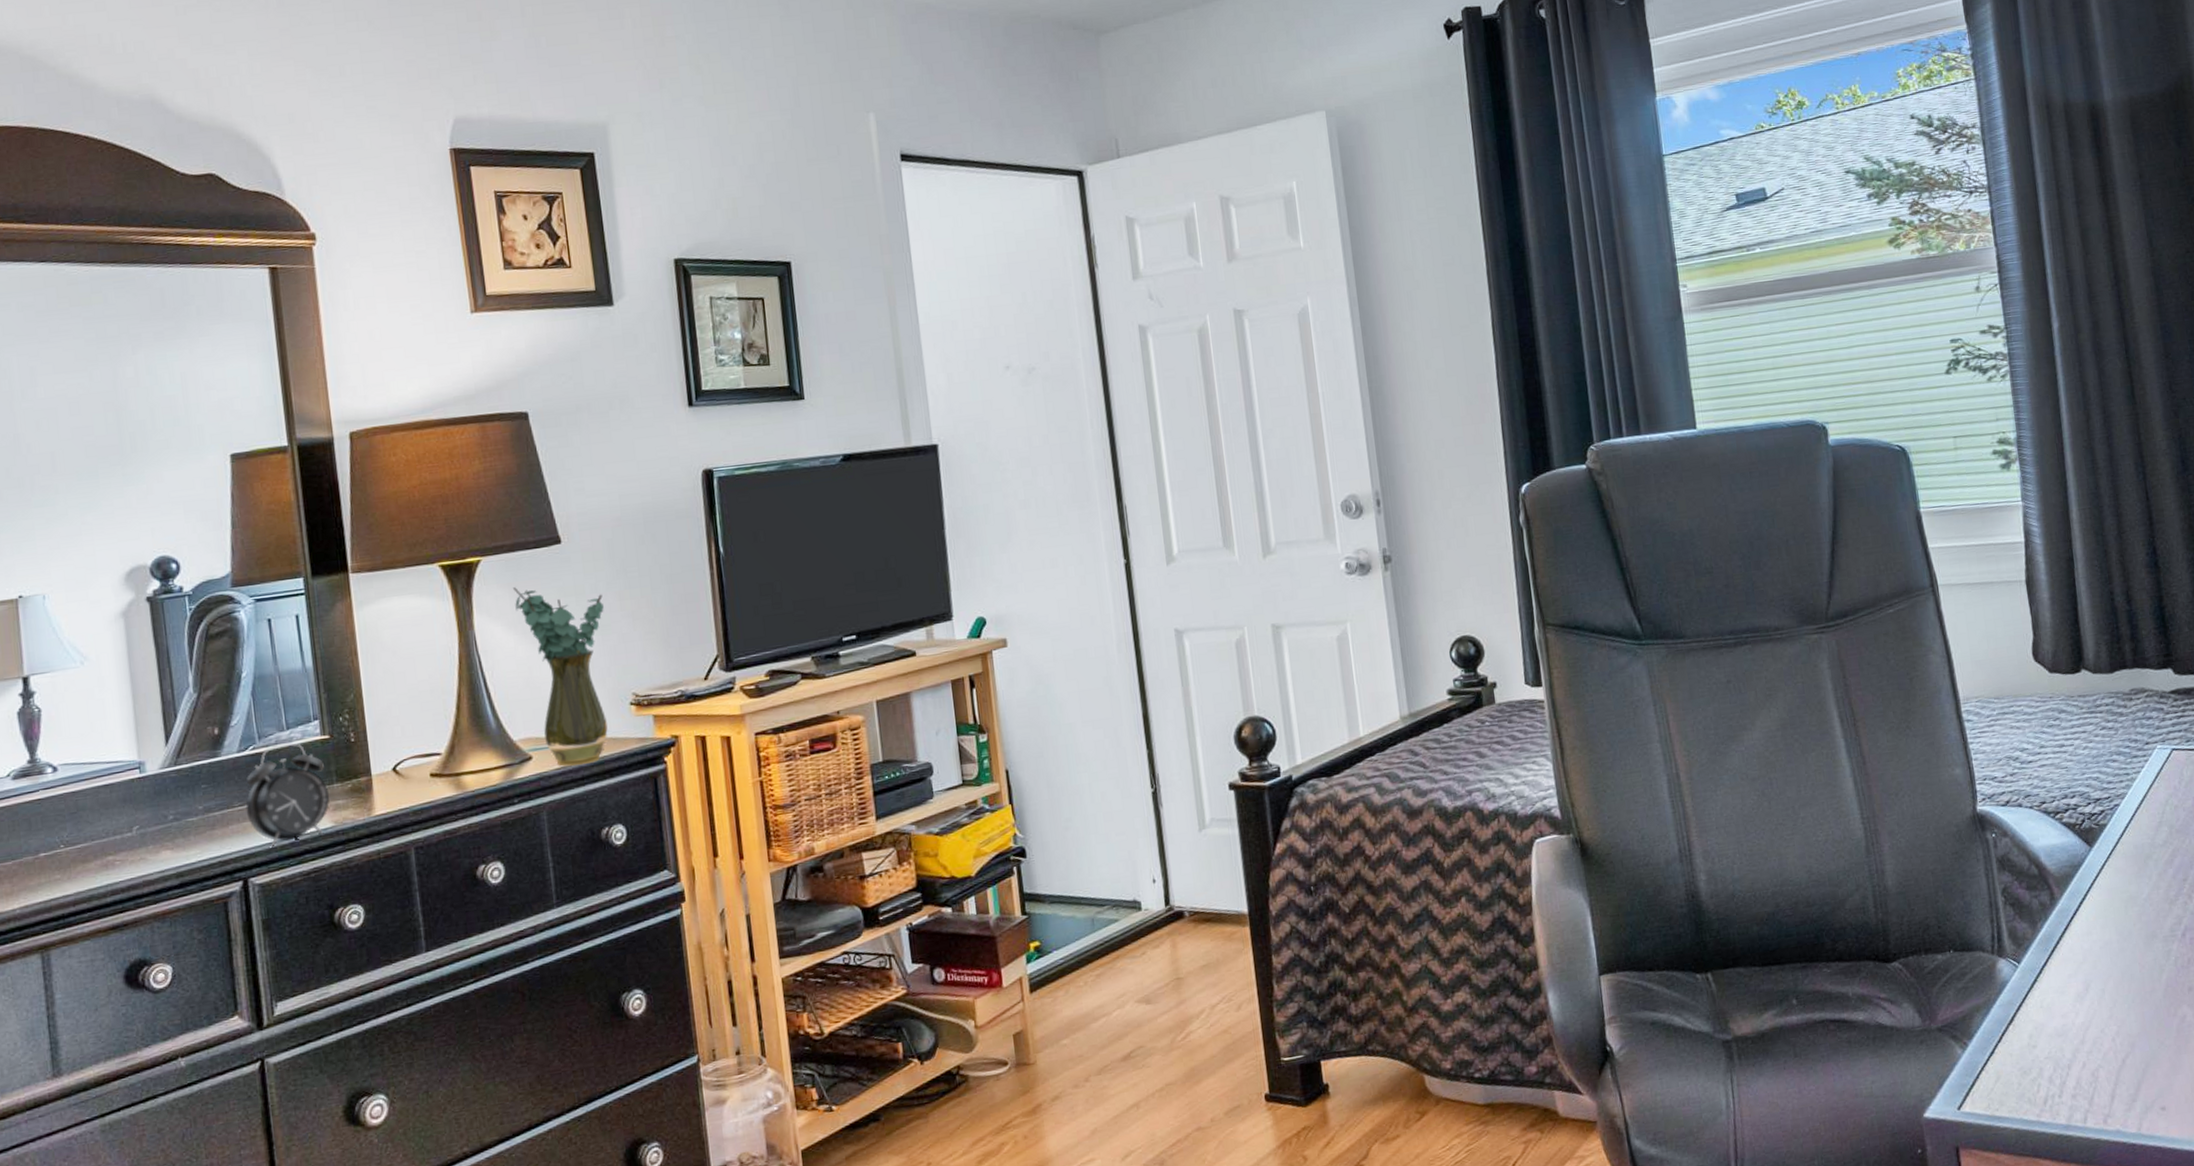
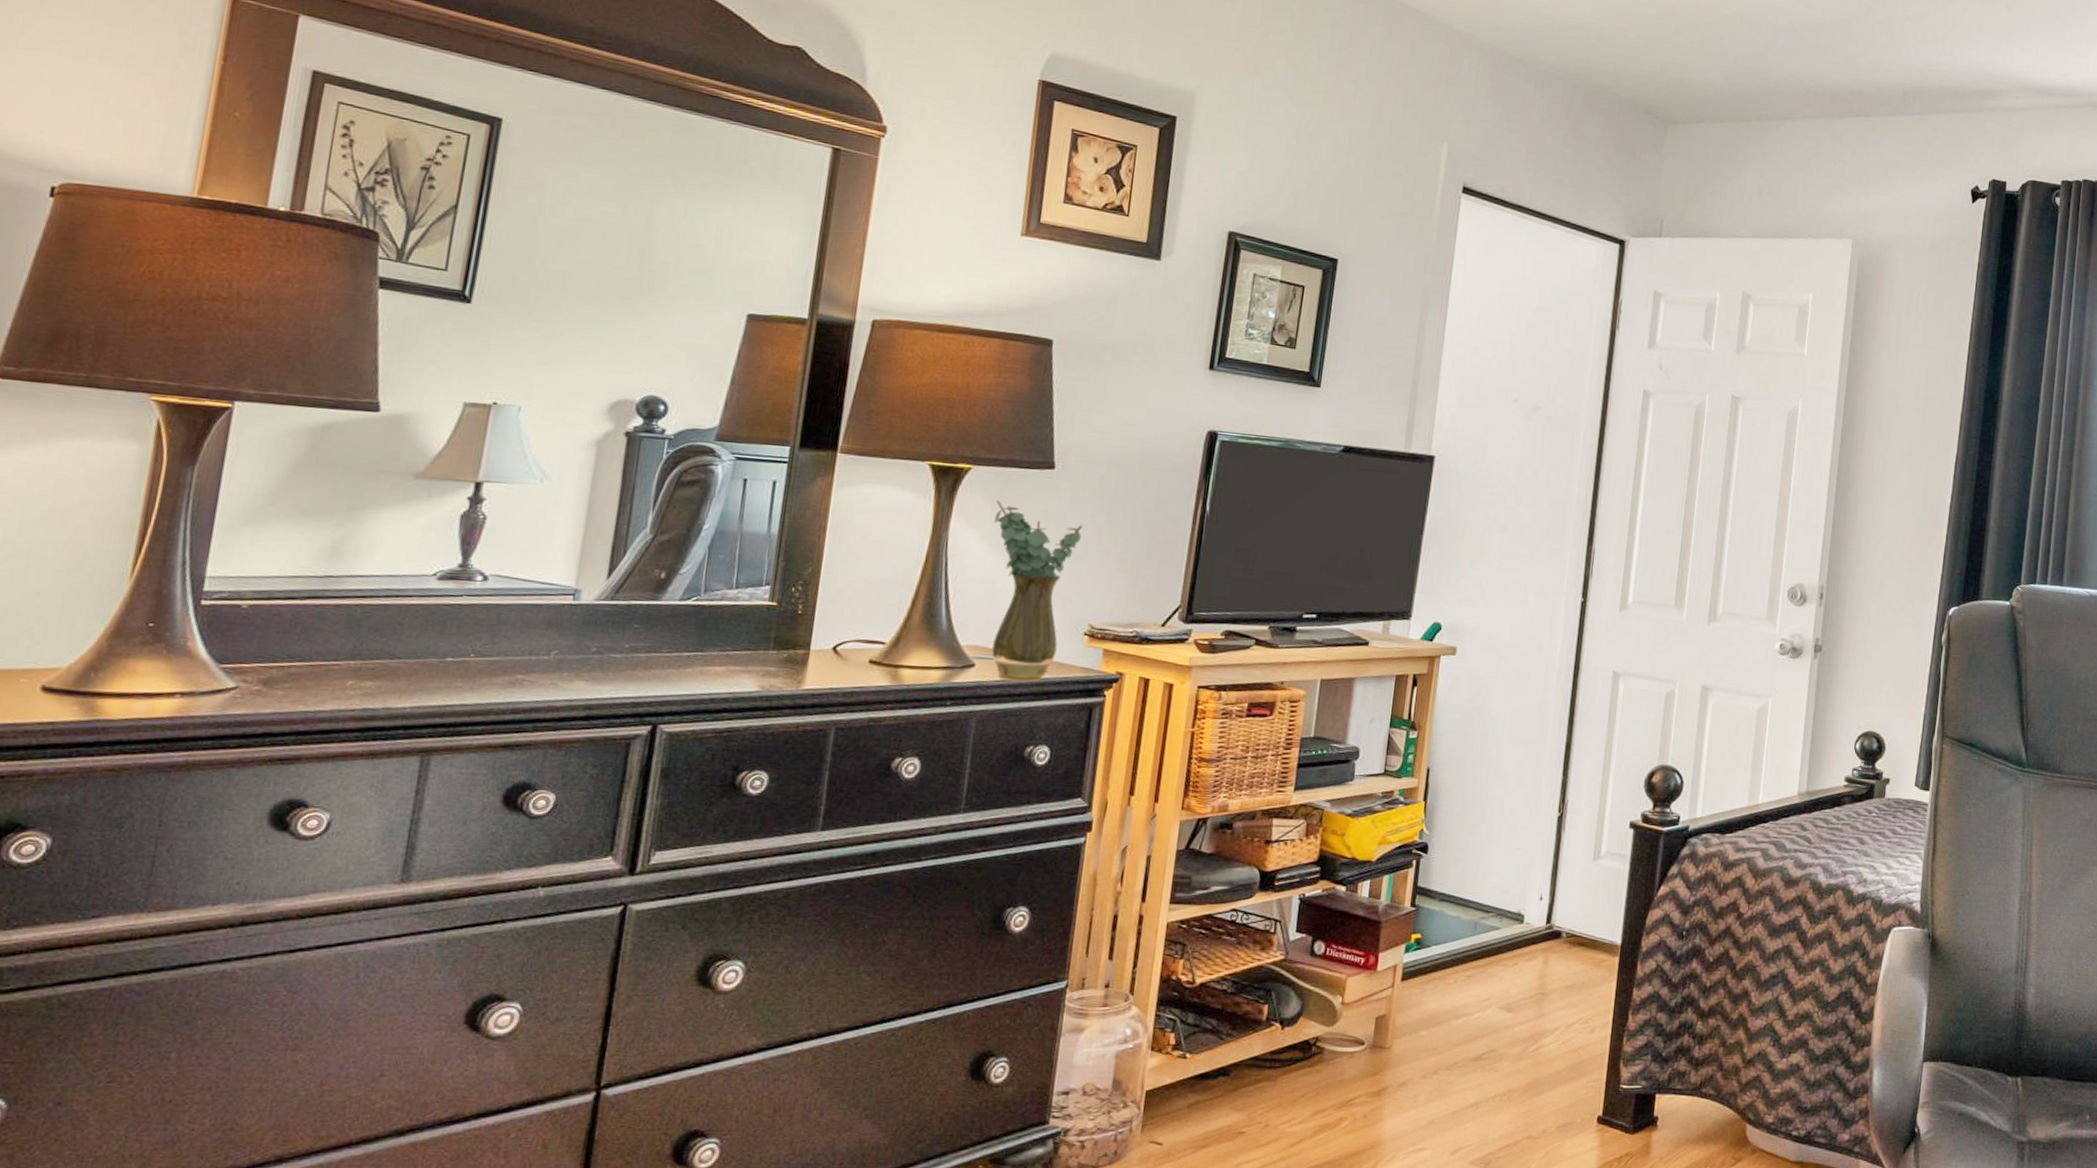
alarm clock: present [245,742,330,846] -> none [672,601,765,698]

